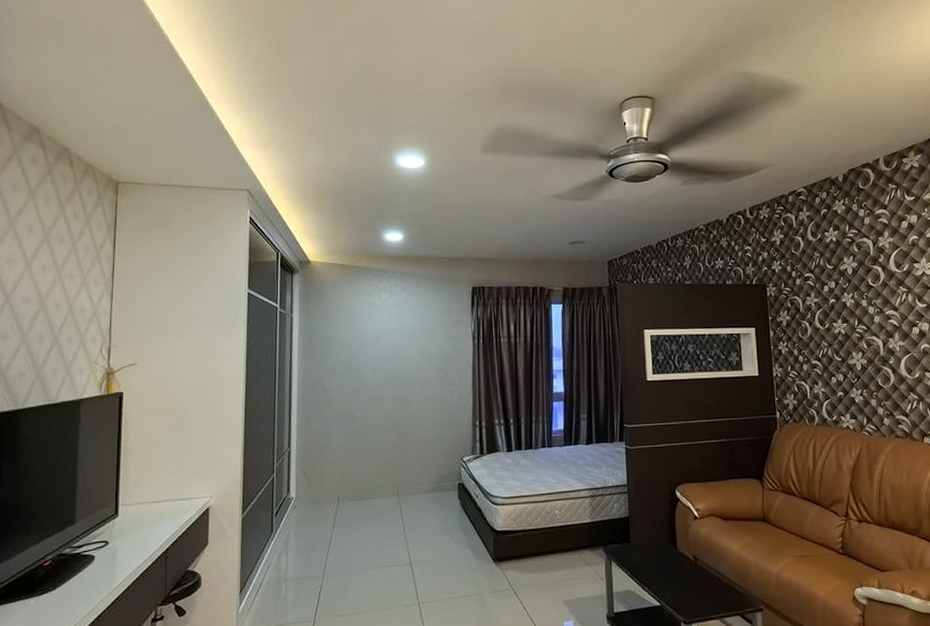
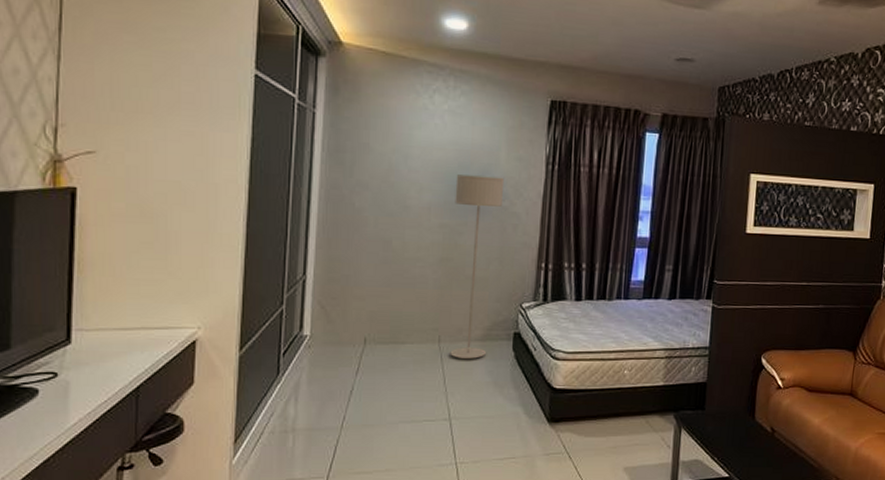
floor lamp: none [402,353,441,510] -> present [450,174,505,360]

